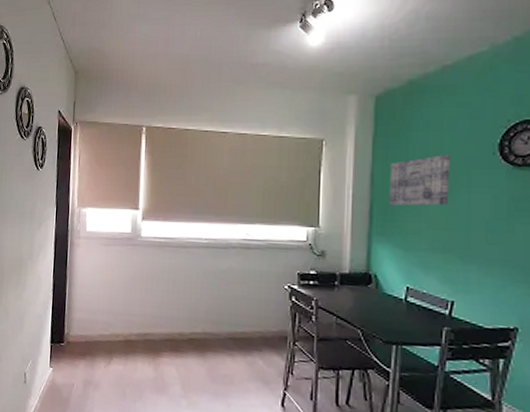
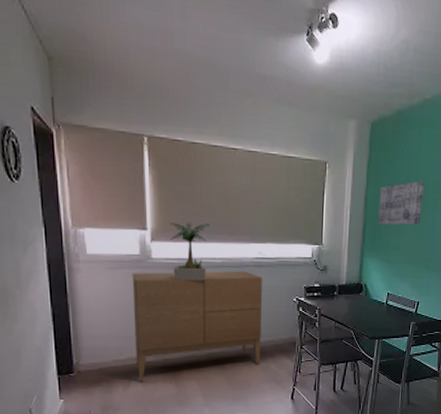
sideboard: none [118,250,250,360] -> present [132,271,262,382]
potted plant: none [159,203,197,261] -> present [169,222,210,281]

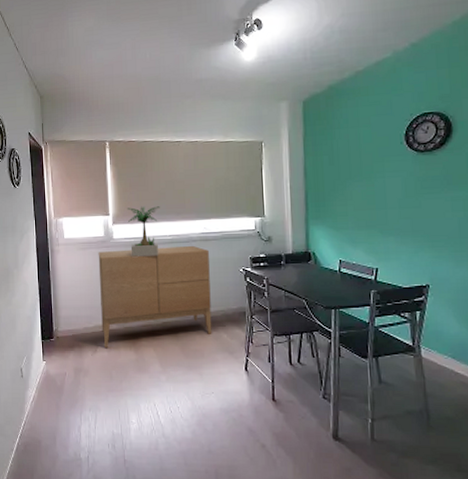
wall art: present [378,181,424,225] -> none [319,147,368,193]

